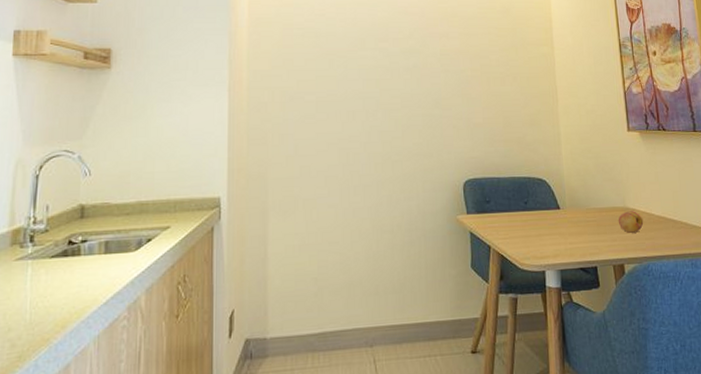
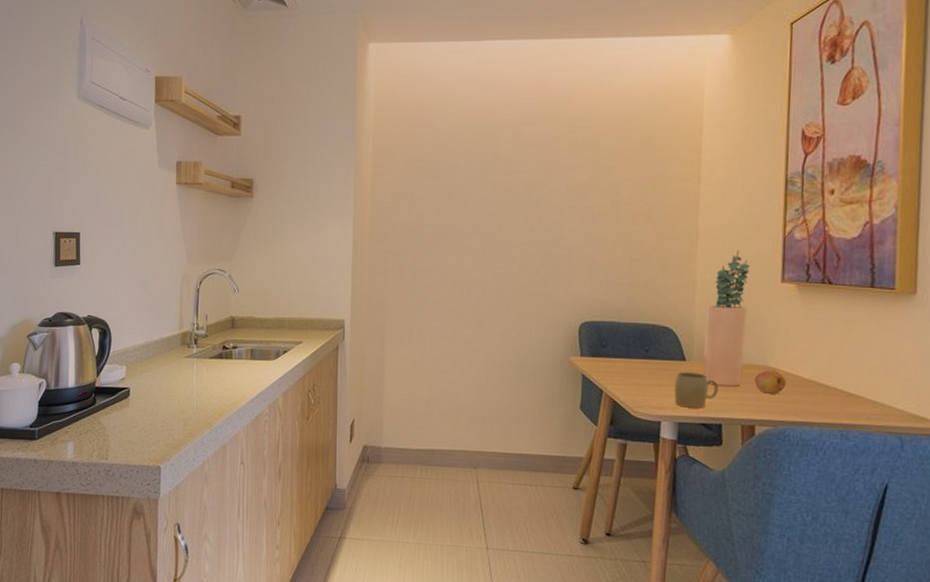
mug: none [553,219,590,254] -> present [674,372,718,408]
vase: none [571,104,609,231] -> present [703,250,750,388]

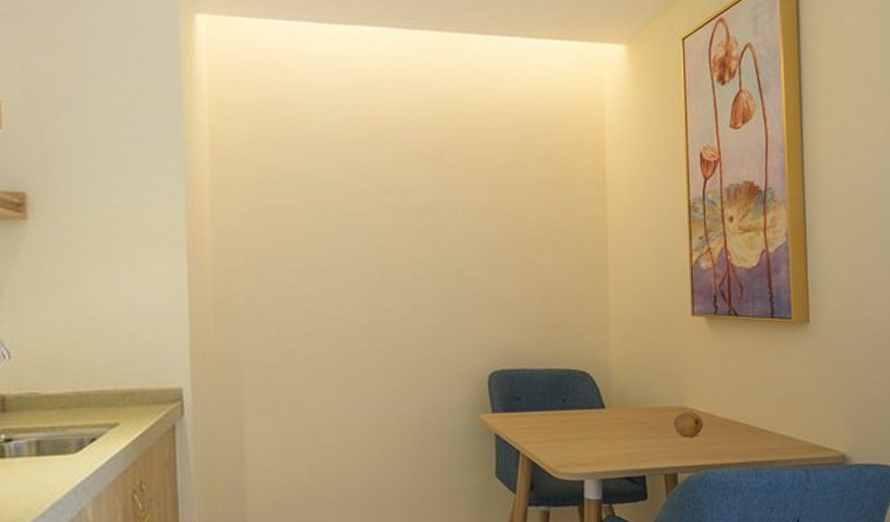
mug: present [674,372,718,408] -> none [596,421,640,461]
vase: present [703,250,750,388] -> none [622,282,662,435]

